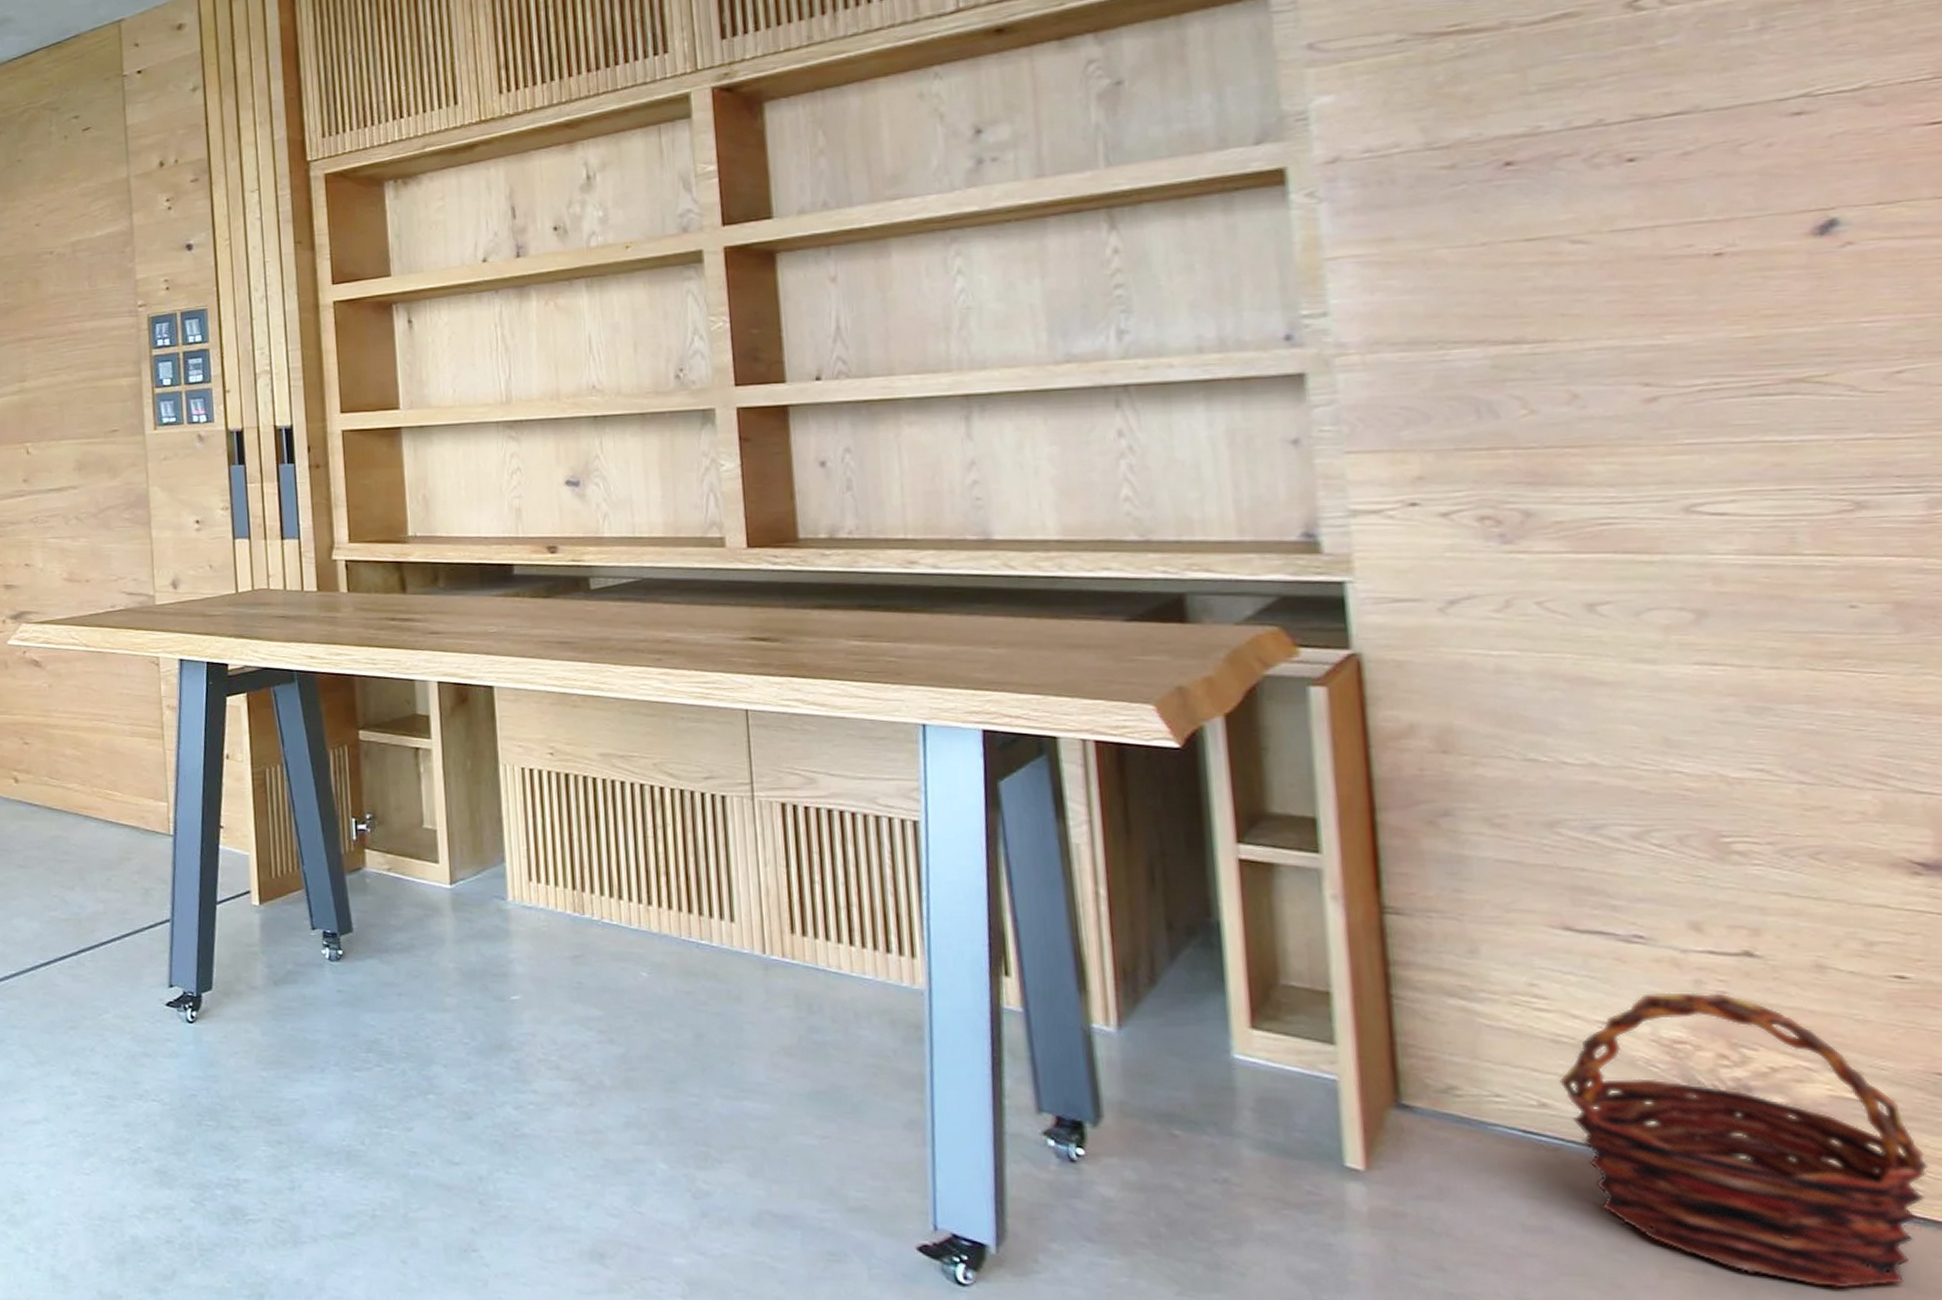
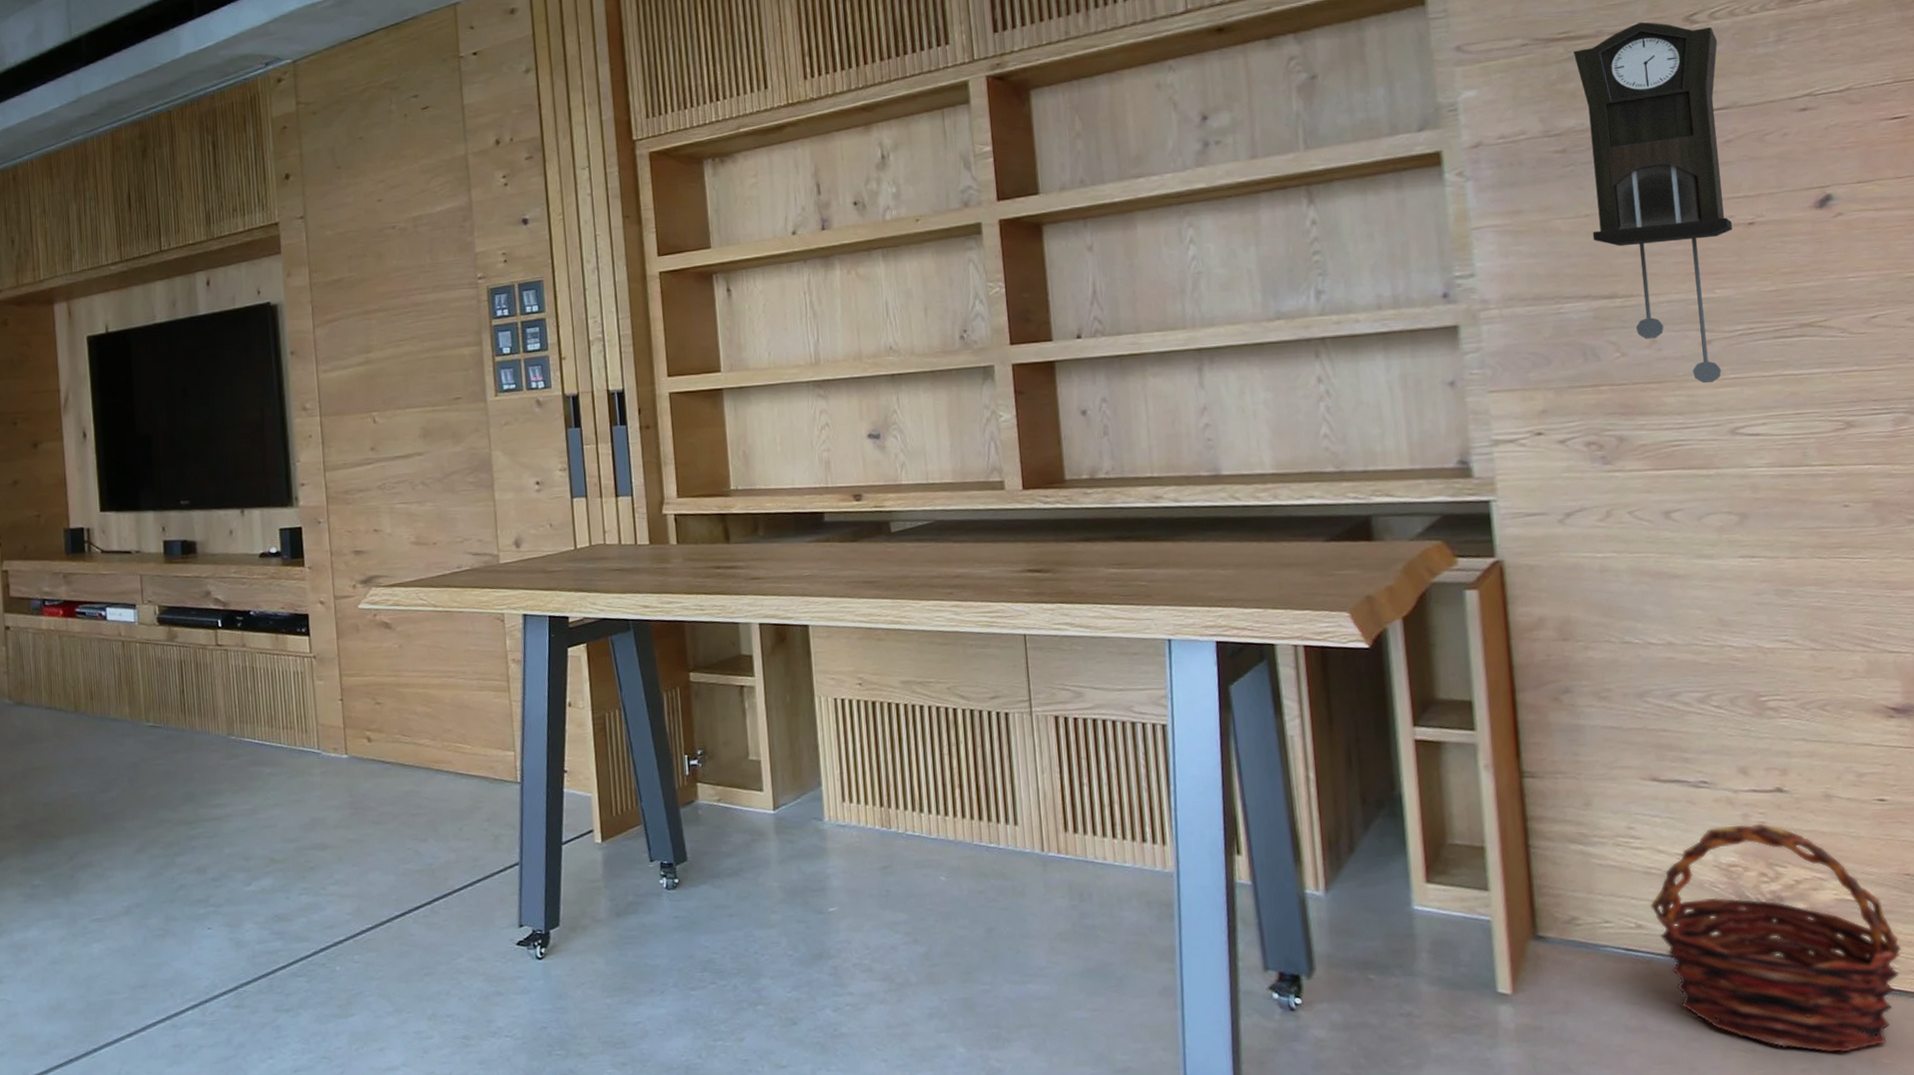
pendulum clock: none [1468,9,1691,450] -> present [1574,21,1732,384]

